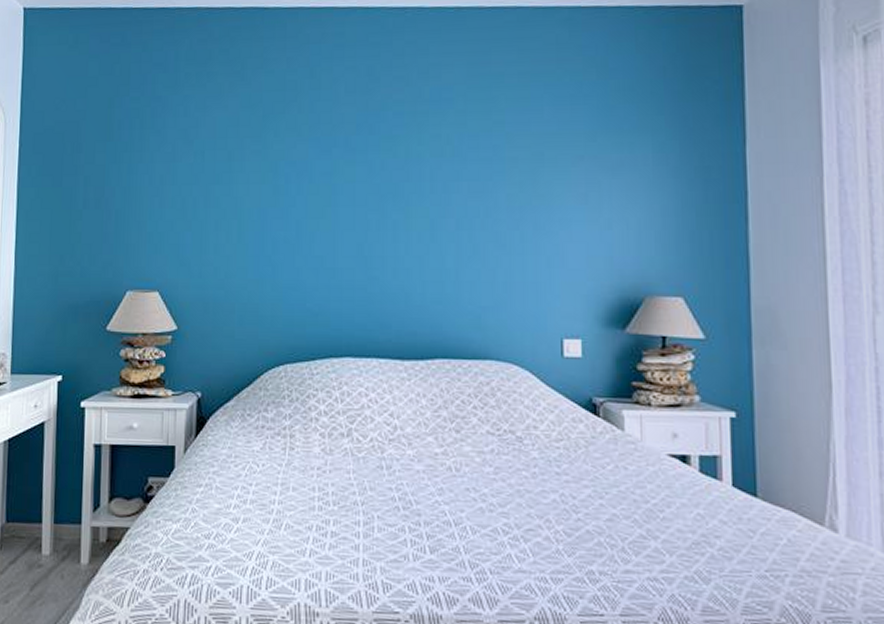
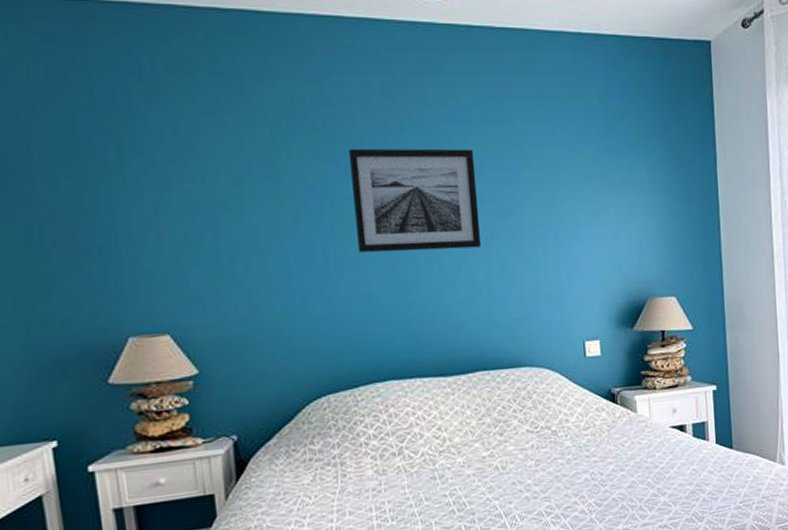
wall art: none [330,127,453,228] -> present [349,148,482,253]

